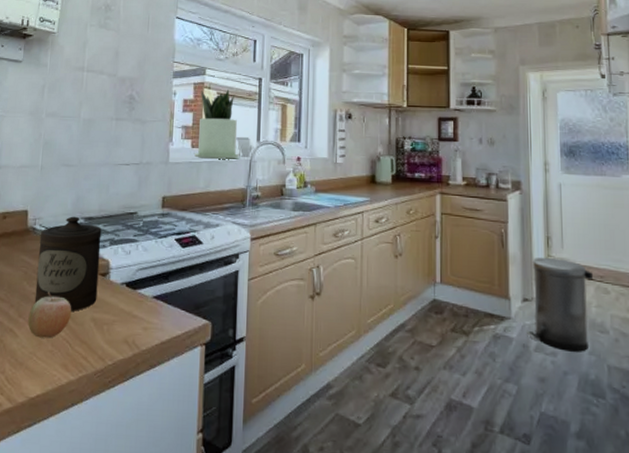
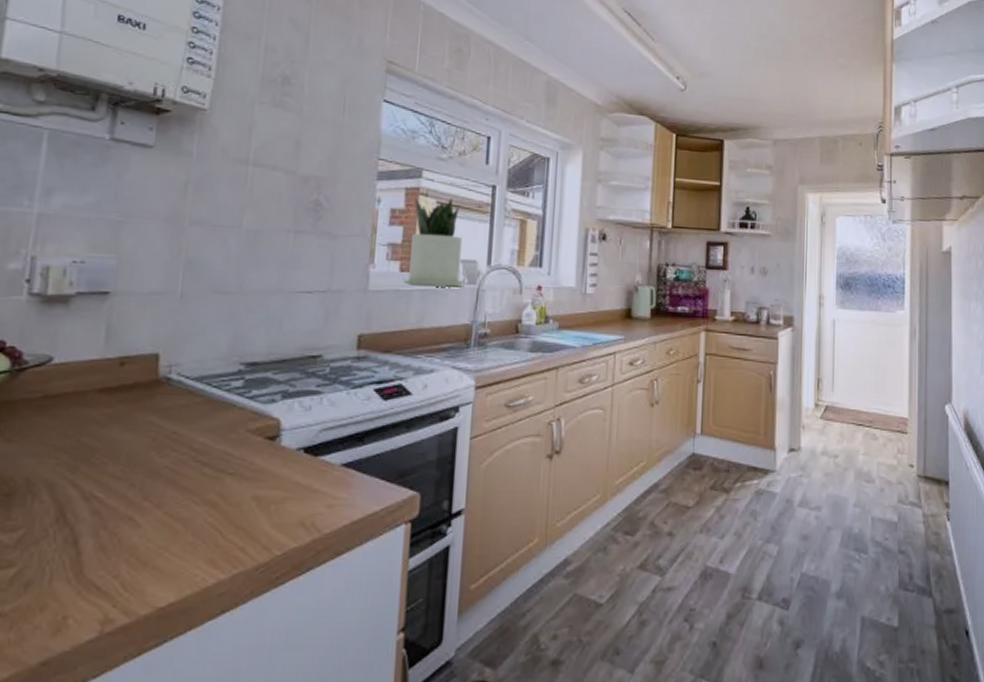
fruit: present [28,292,72,339] -> none [156,464,225,527]
canister: present [34,216,102,312] -> none [167,361,271,490]
pedal bin: present [527,257,594,352] -> none [792,401,863,505]

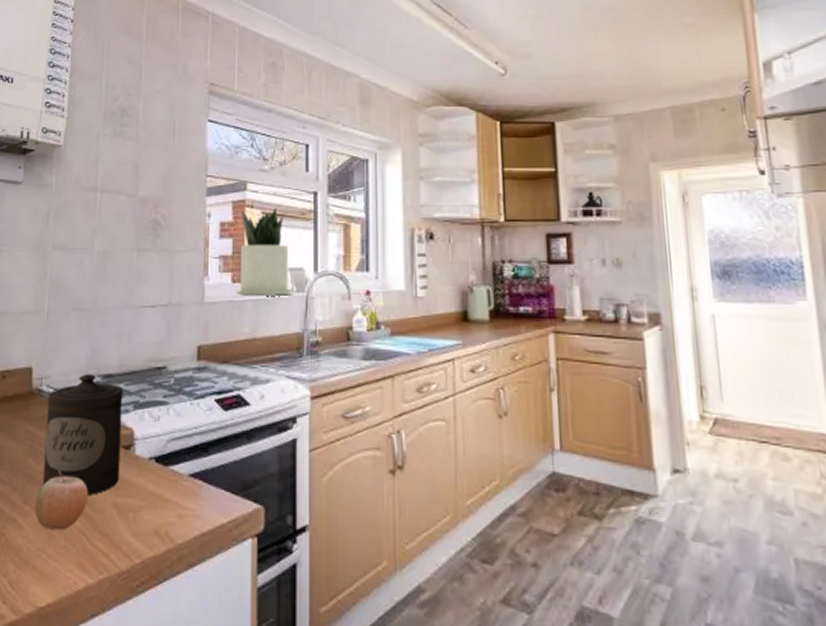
fruit: none [156,464,225,527] -> present [34,470,89,530]
canister: none [167,361,271,490] -> present [42,373,123,496]

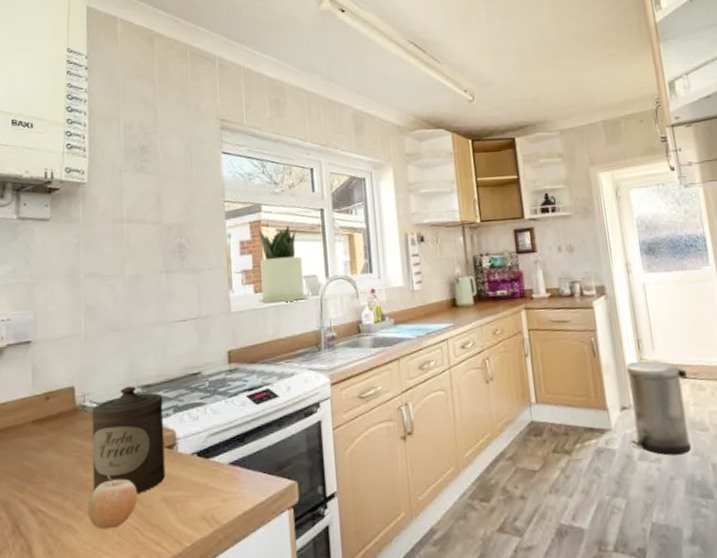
pedal bin: none [680,413,767,541] -> present [625,360,691,456]

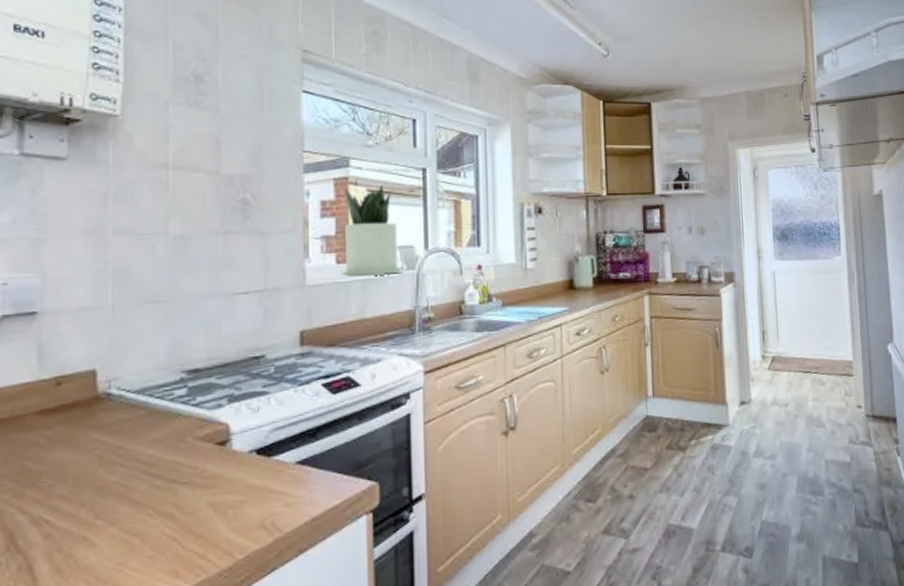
fruit: present [87,475,138,530] -> none [111,477,178,542]
canister: present [91,386,166,495] -> none [118,370,215,500]
pedal bin: present [625,360,691,456] -> none [745,353,810,452]

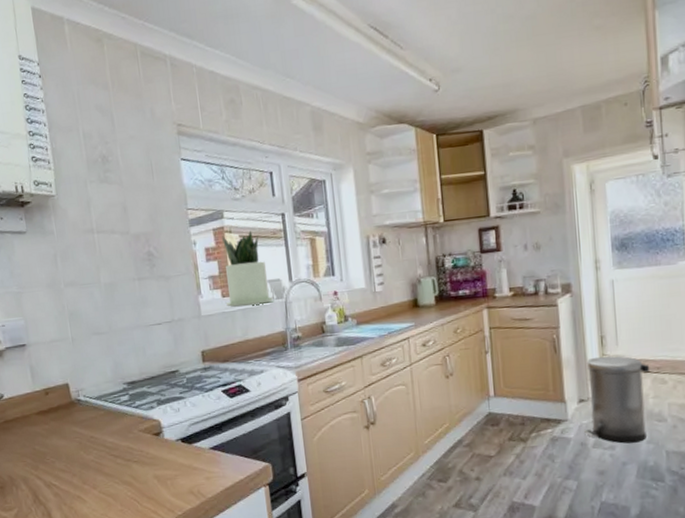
pedal bin: none [745,353,810,452] -> present [584,356,650,444]

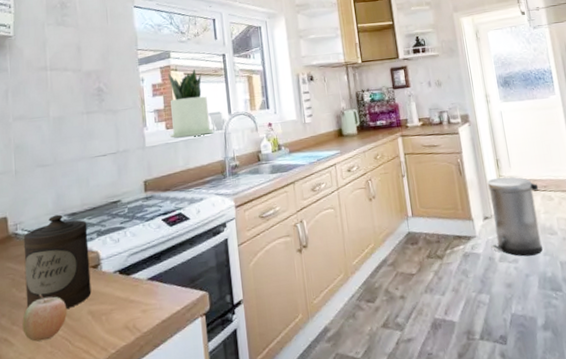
canister: none [85,382,156,473] -> present [23,214,92,310]
fruit: none [92,457,134,500] -> present [22,294,68,342]

